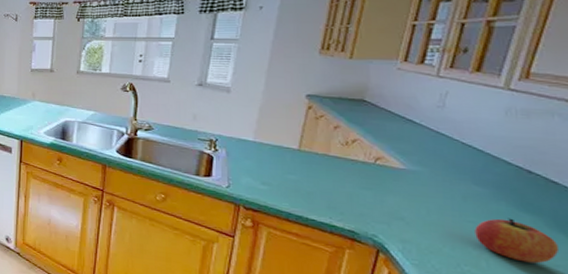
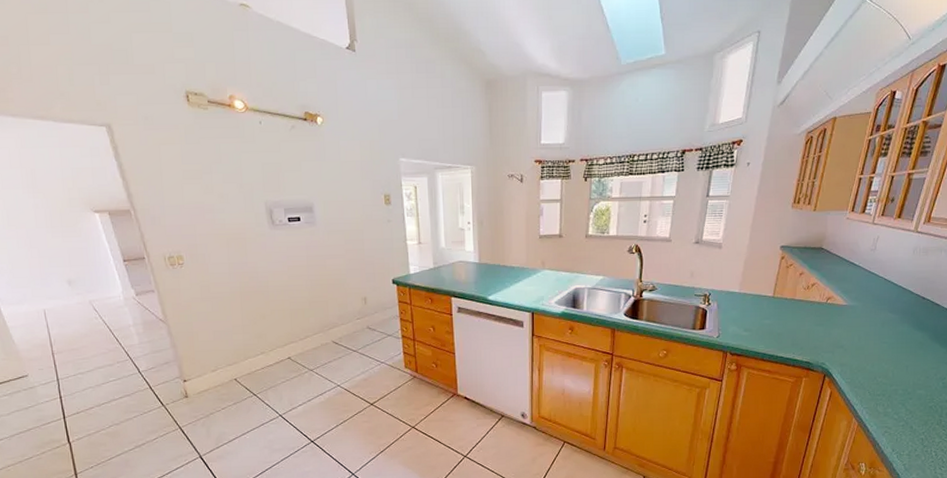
apple: present [475,218,560,264] -> none [887,336,936,369]

